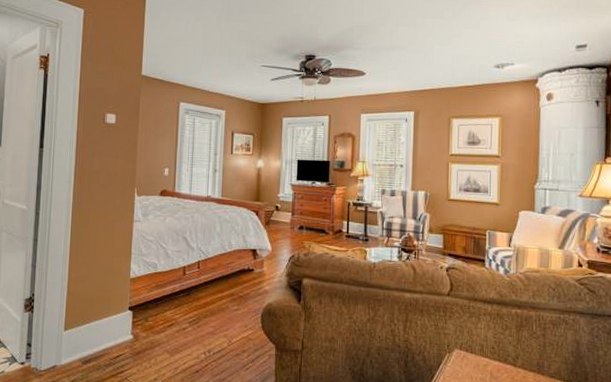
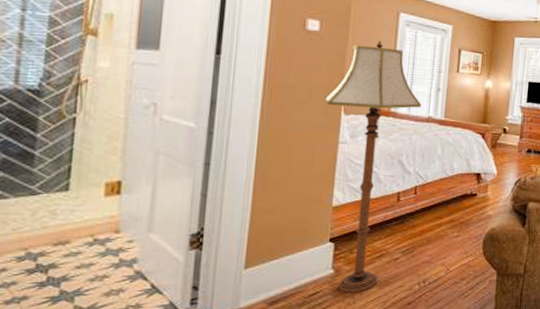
floor lamp: none [121,128,201,358] -> present [324,40,421,294]

